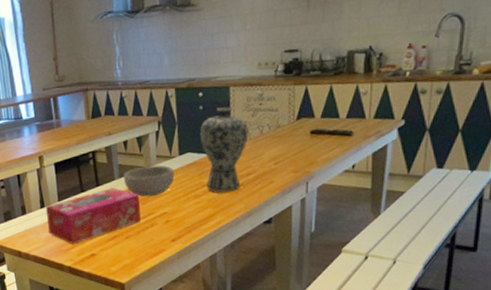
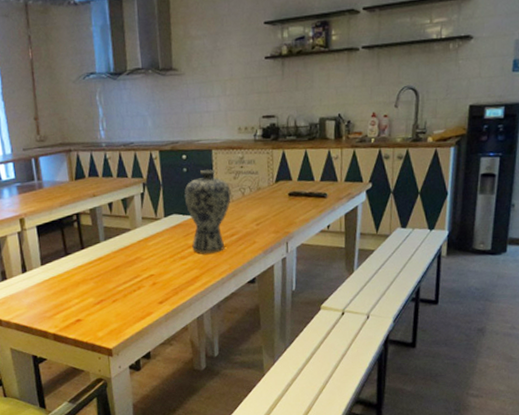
tissue box: present [45,188,141,244] -> none [27,250,128,310]
bowl: present [123,165,175,197] -> none [108,227,161,260]

